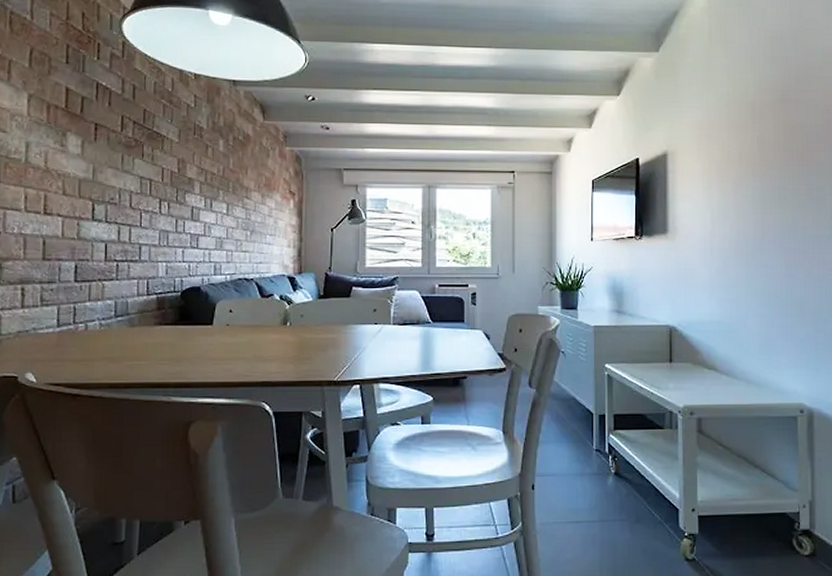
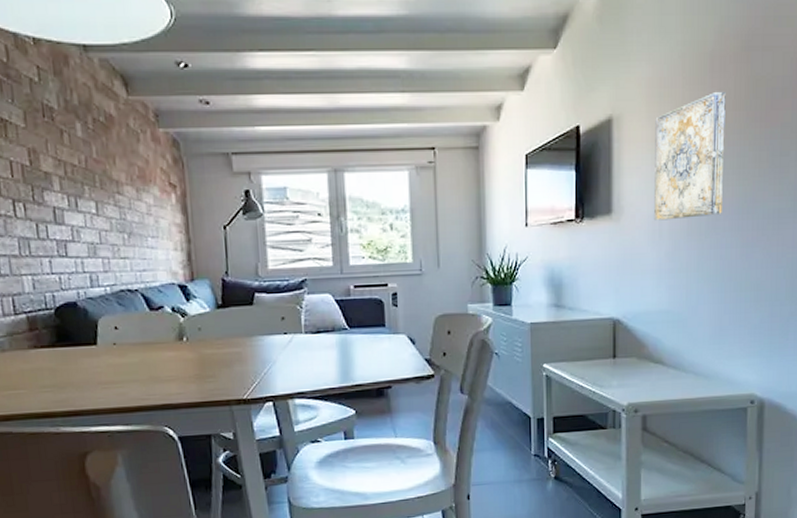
wall art: none [704,135,767,241] -> present [653,92,726,221]

